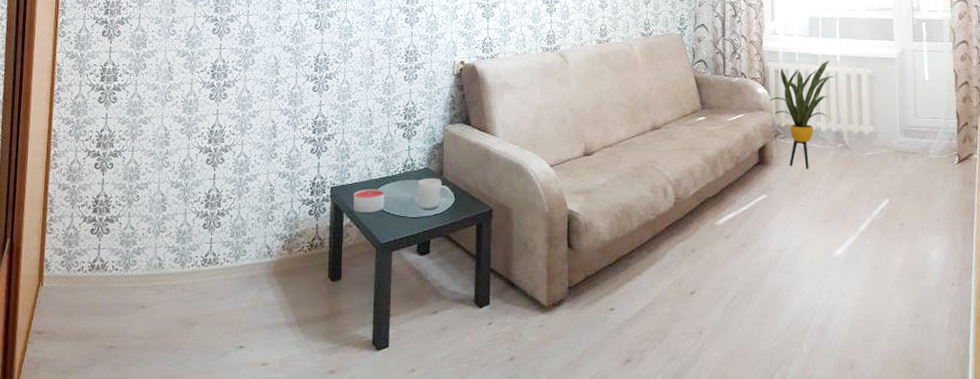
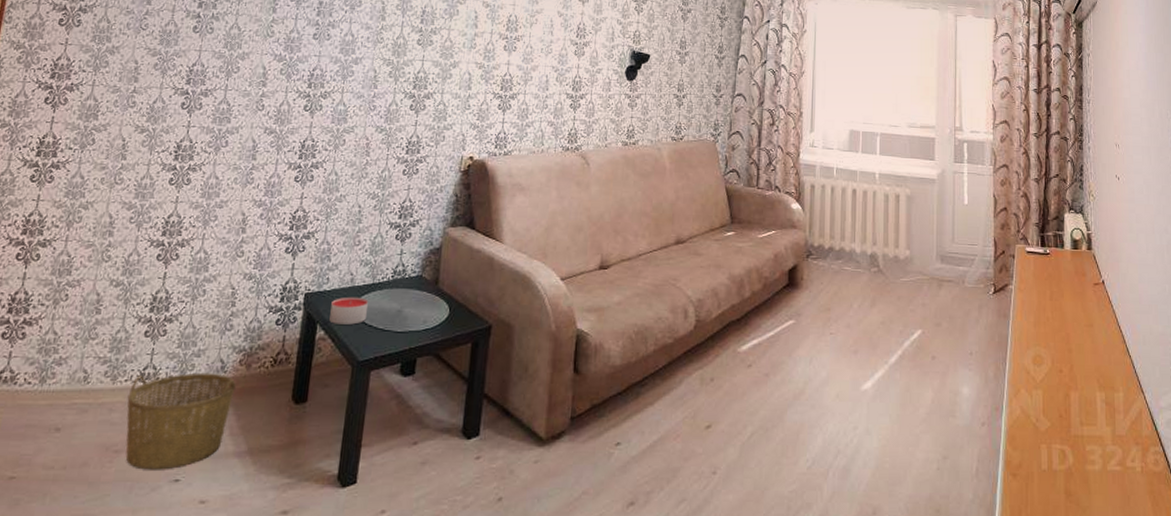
basket: none [195,257,281,339] -> present [126,372,236,470]
mug: present [417,178,451,210] -> none [406,287,446,324]
house plant: present [769,60,835,169] -> none [803,178,873,294]

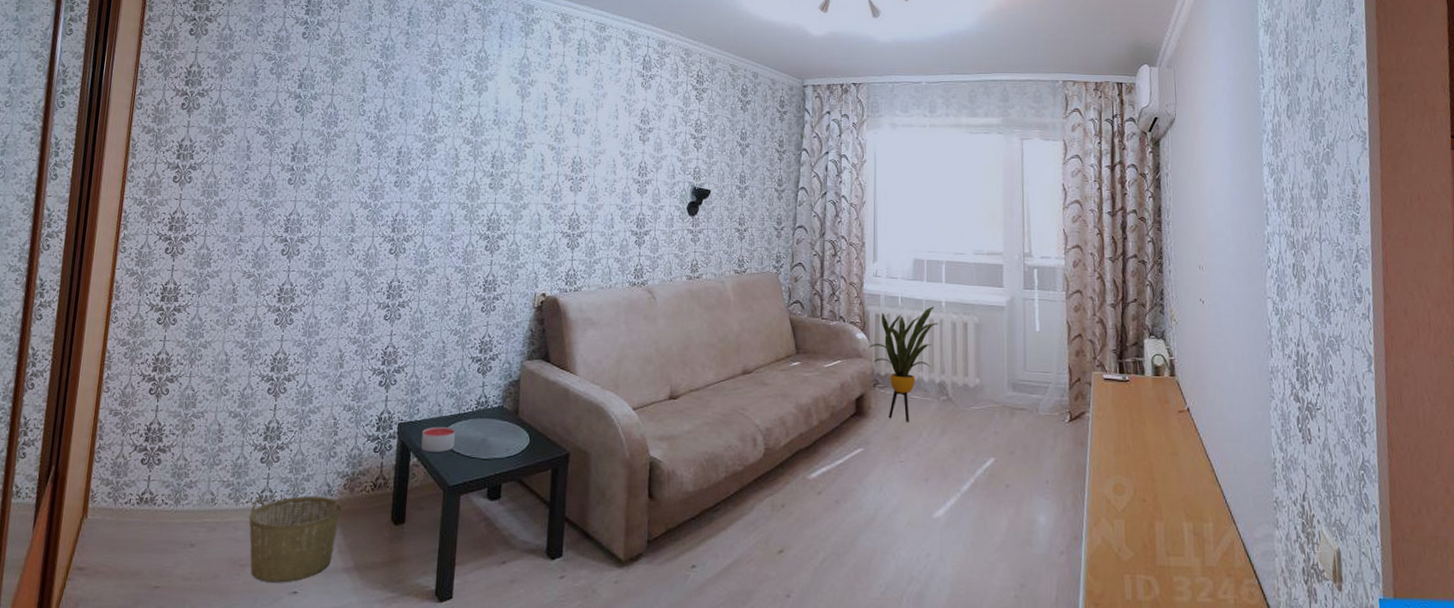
house plant: none [803,178,873,294] -> present [868,306,940,422]

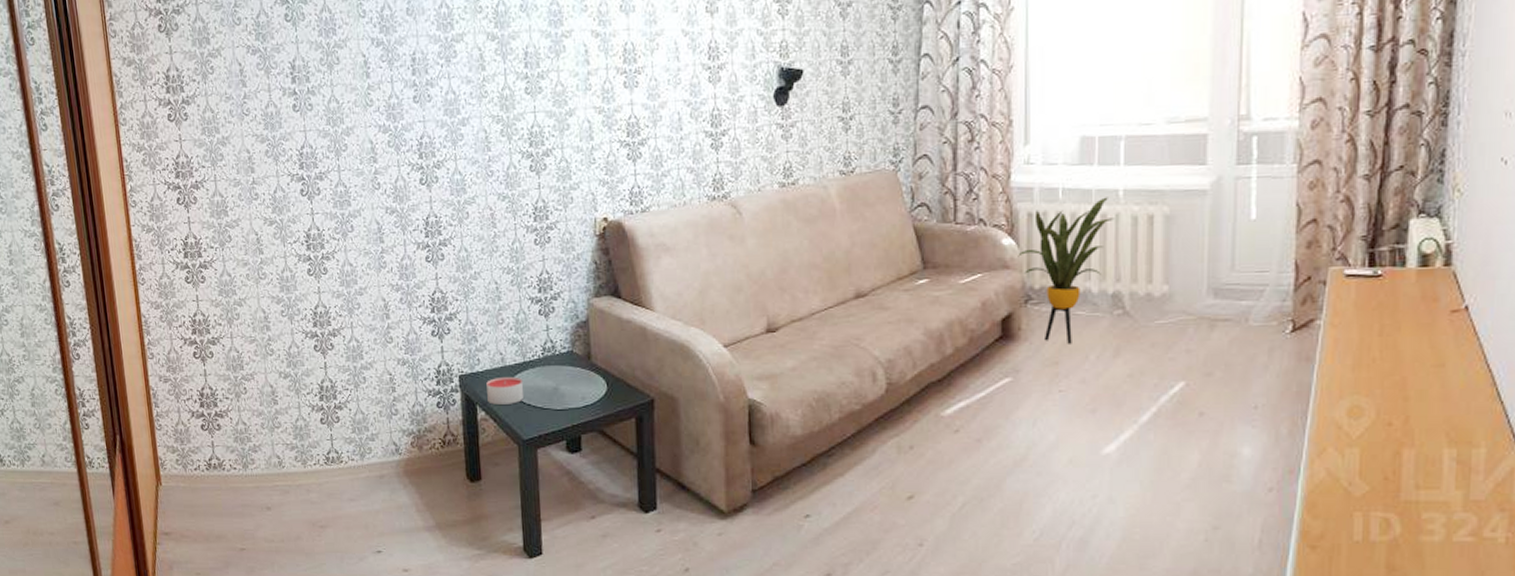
basket: present [249,495,342,583] -> none [319,455,413,543]

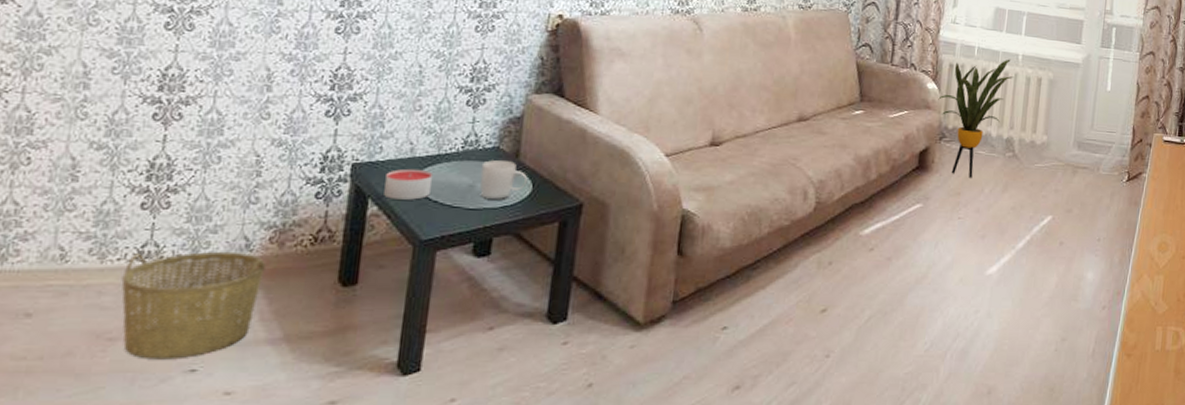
basket: none [319,455,413,543] -> present [121,251,266,360]
mug: none [560,363,602,401] -> present [479,160,528,200]

